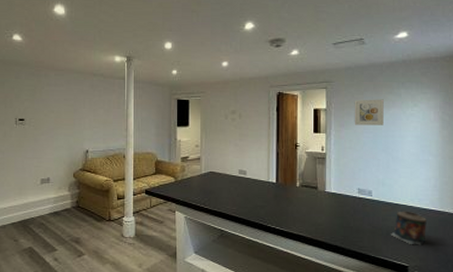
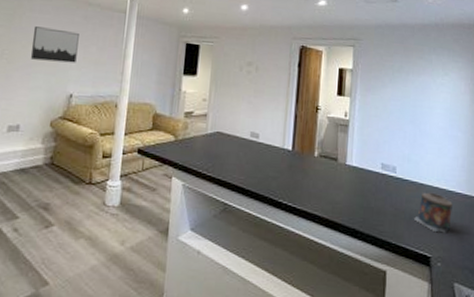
wall art: none [51,98,88,125] -> present [30,26,79,63]
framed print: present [354,99,384,125] -> none [381,62,414,93]

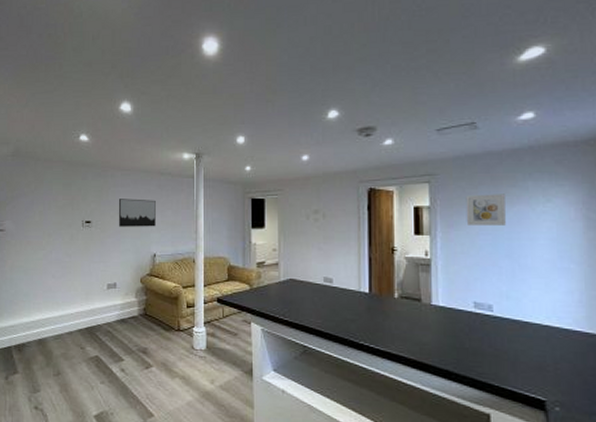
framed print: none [381,62,414,93] -> present [466,194,506,226]
candle: present [414,192,452,233] -> none [520,331,570,375]

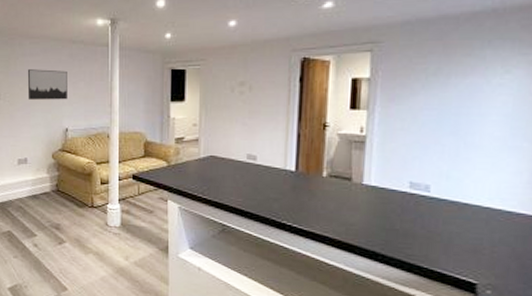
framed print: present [466,194,506,226] -> none [409,64,458,100]

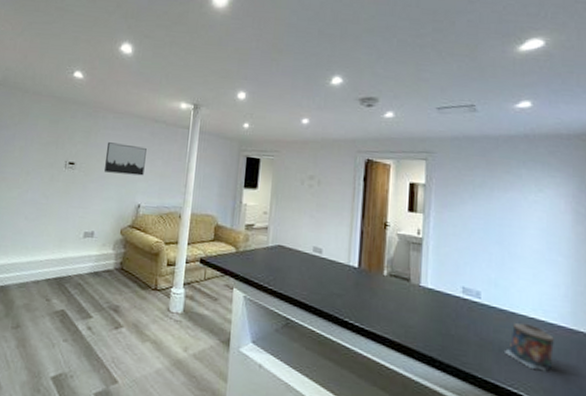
candle: none [454,213,511,259] -> present [505,322,554,372]

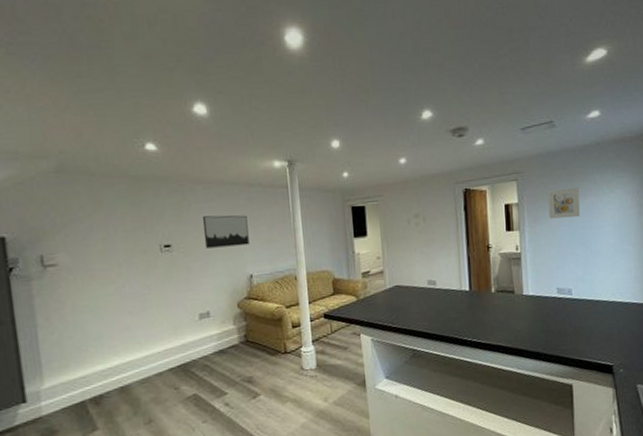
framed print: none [460,177,499,211] -> present [547,187,580,219]
candle: present [505,322,554,372] -> none [594,306,630,343]

